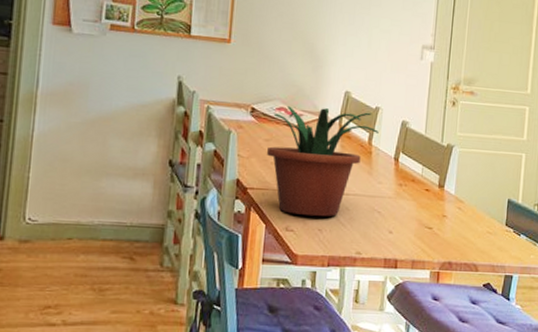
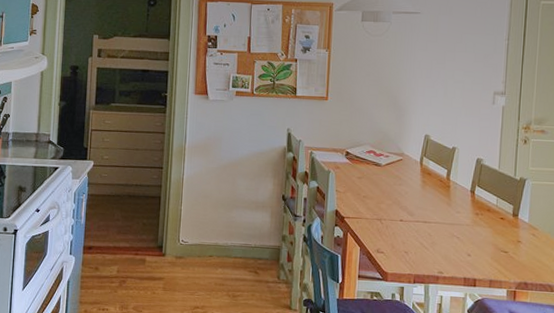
potted plant: present [267,106,379,217] -> none [360,149,456,241]

